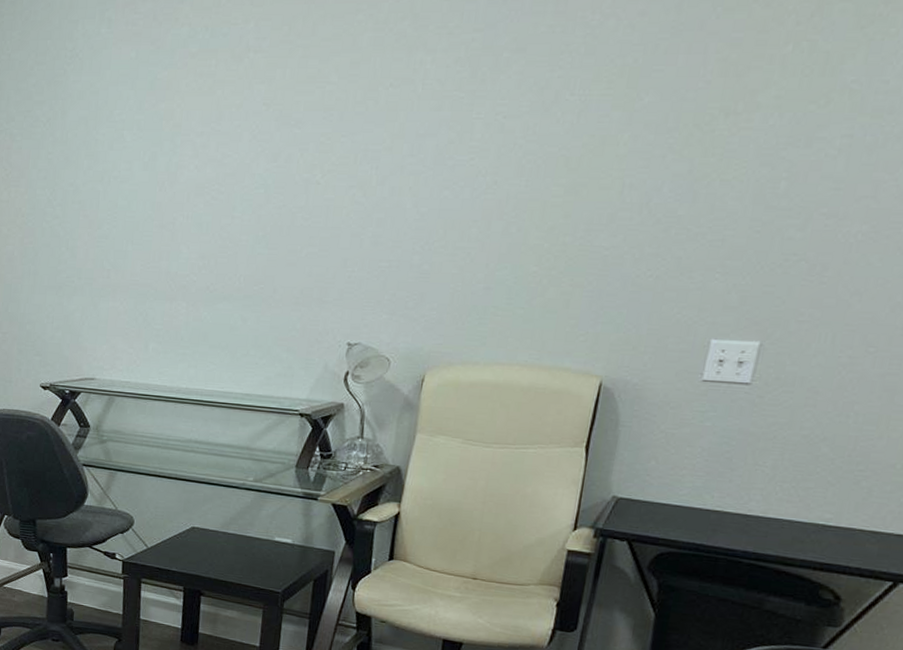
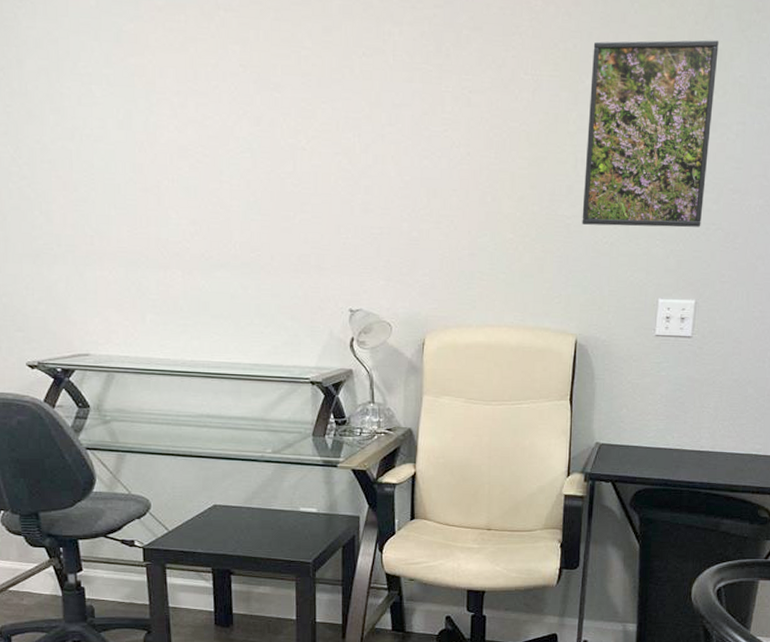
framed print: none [622,41,827,259] -> present [582,40,719,228]

